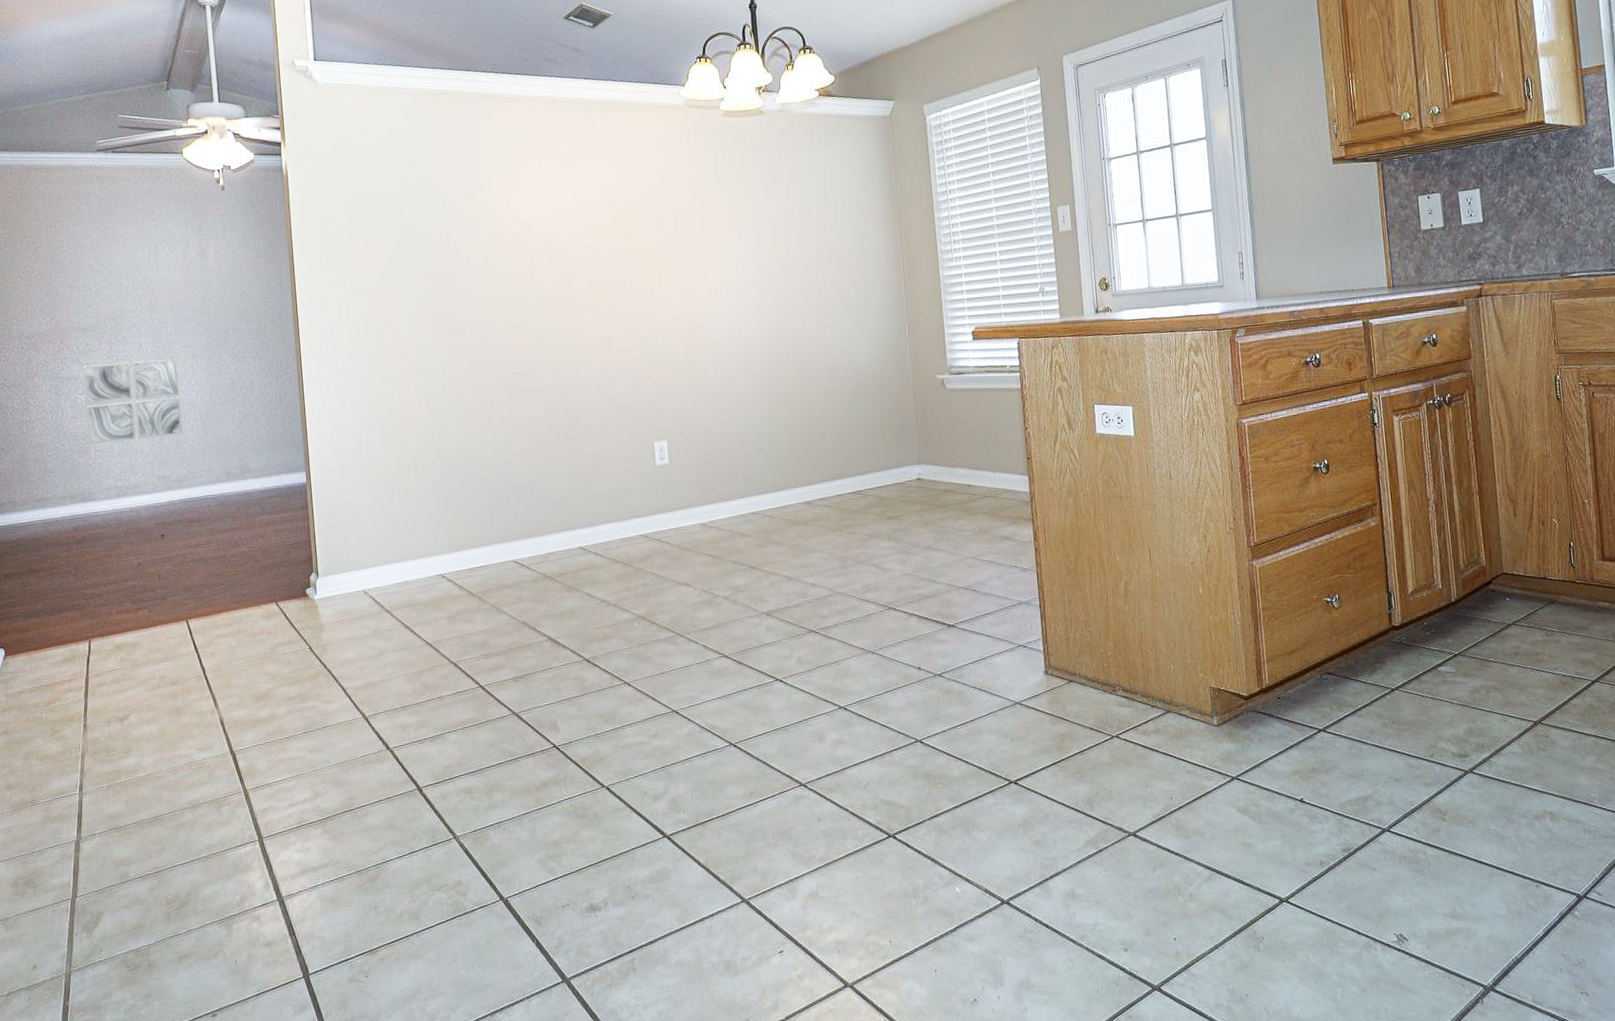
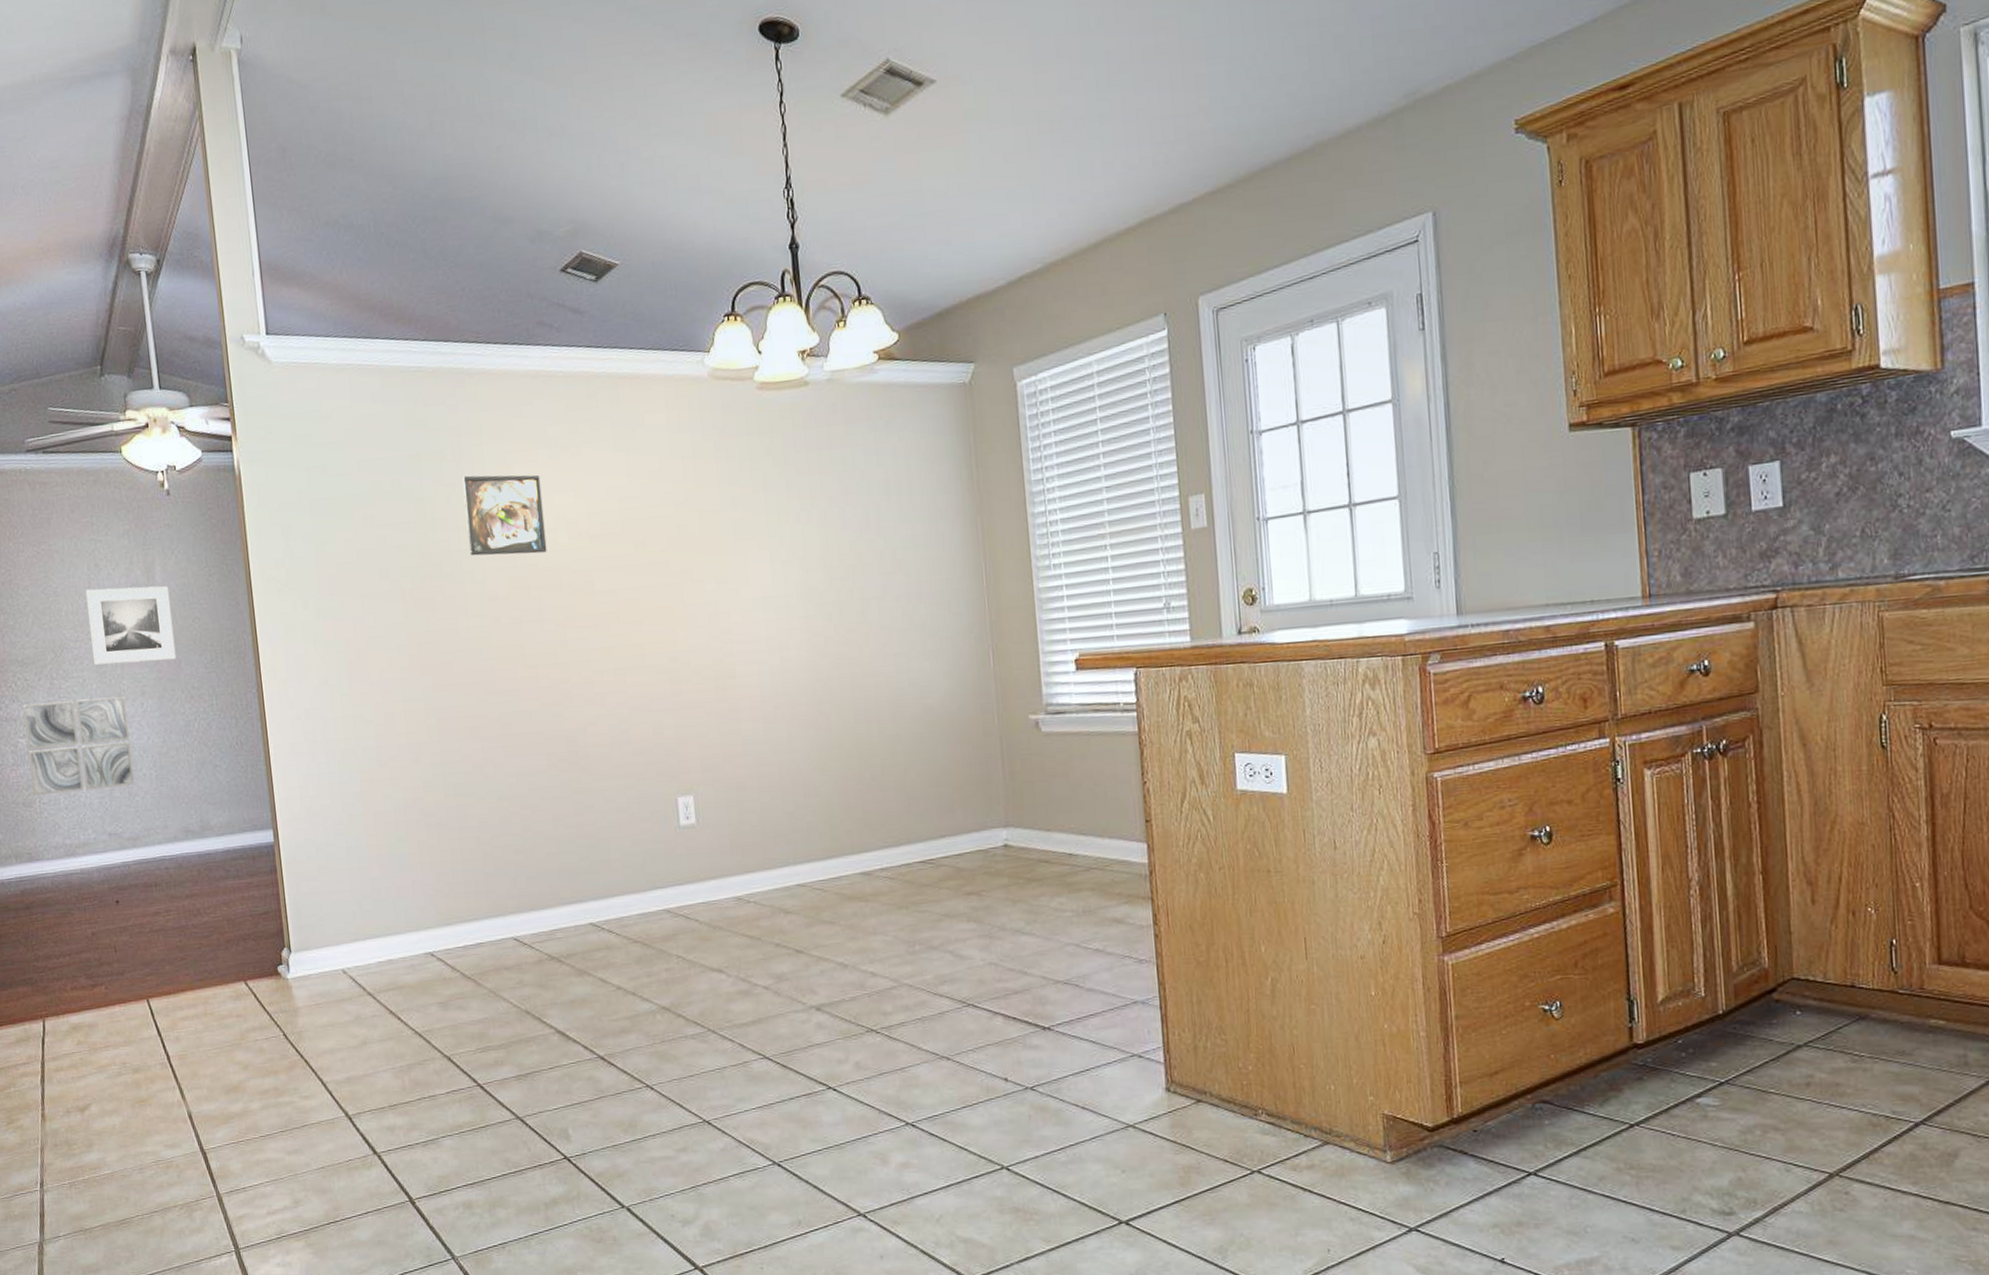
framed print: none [145,265,225,332] -> present [85,586,176,665]
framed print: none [478,179,549,245] -> present [462,475,547,556]

